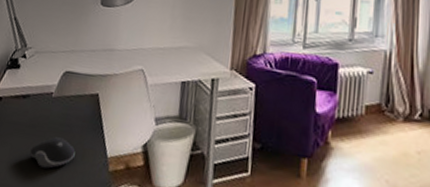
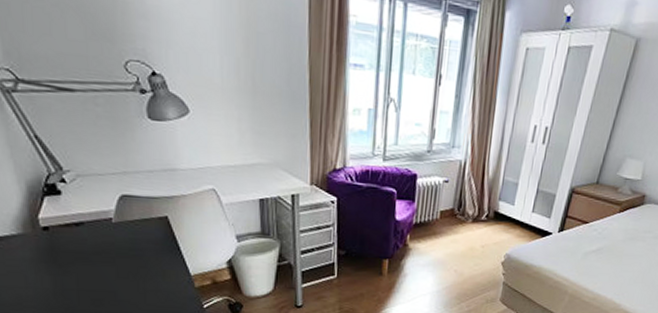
computer mouse: present [30,137,76,169] -> none [101,262,154,291]

